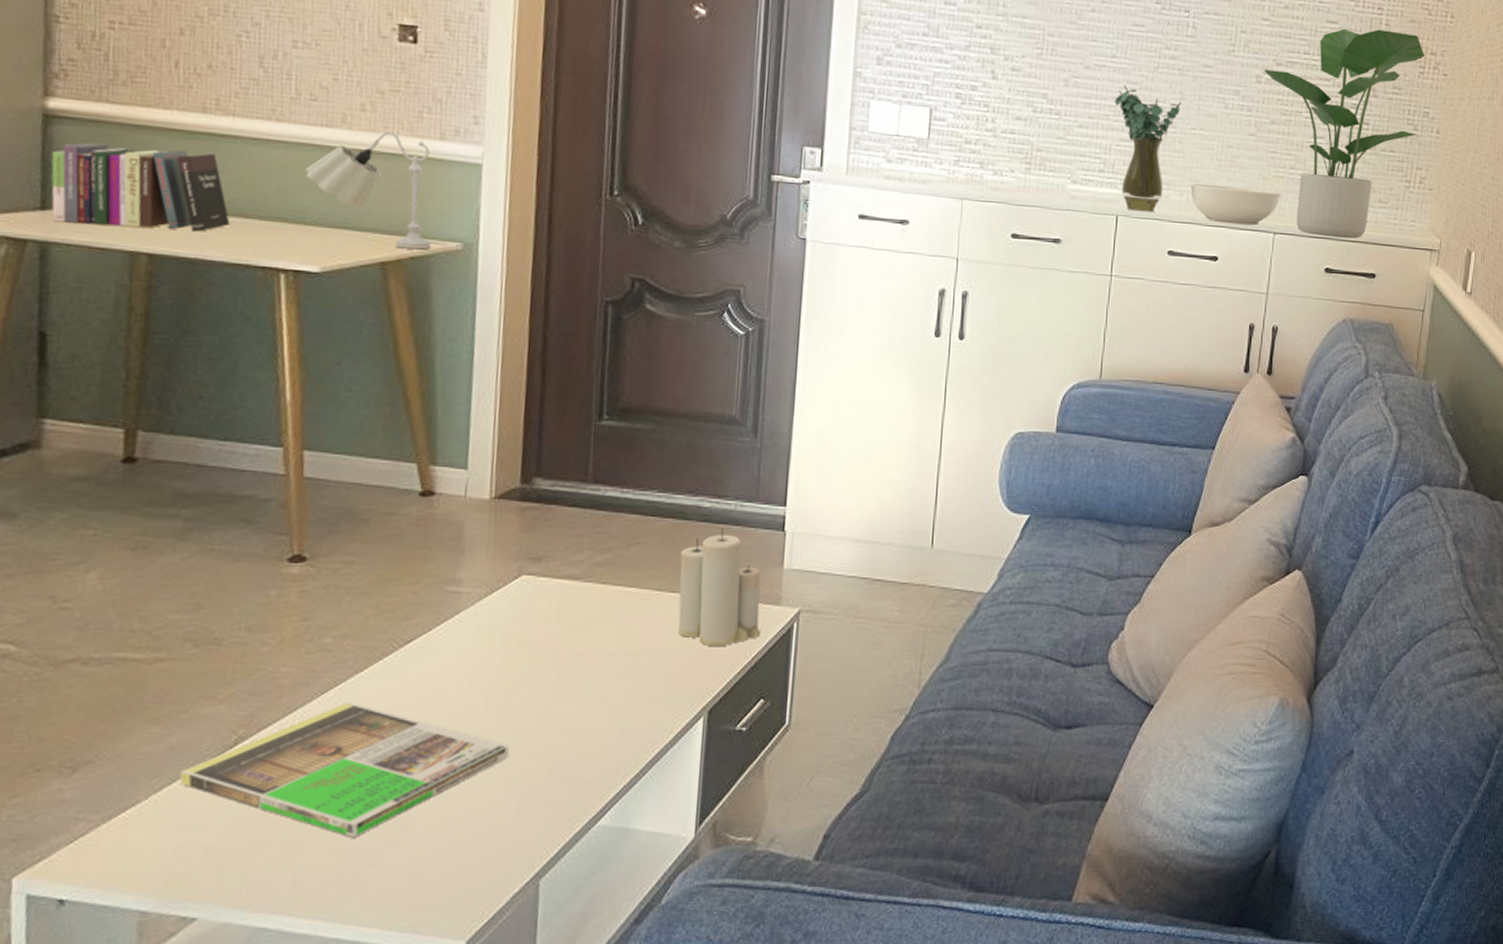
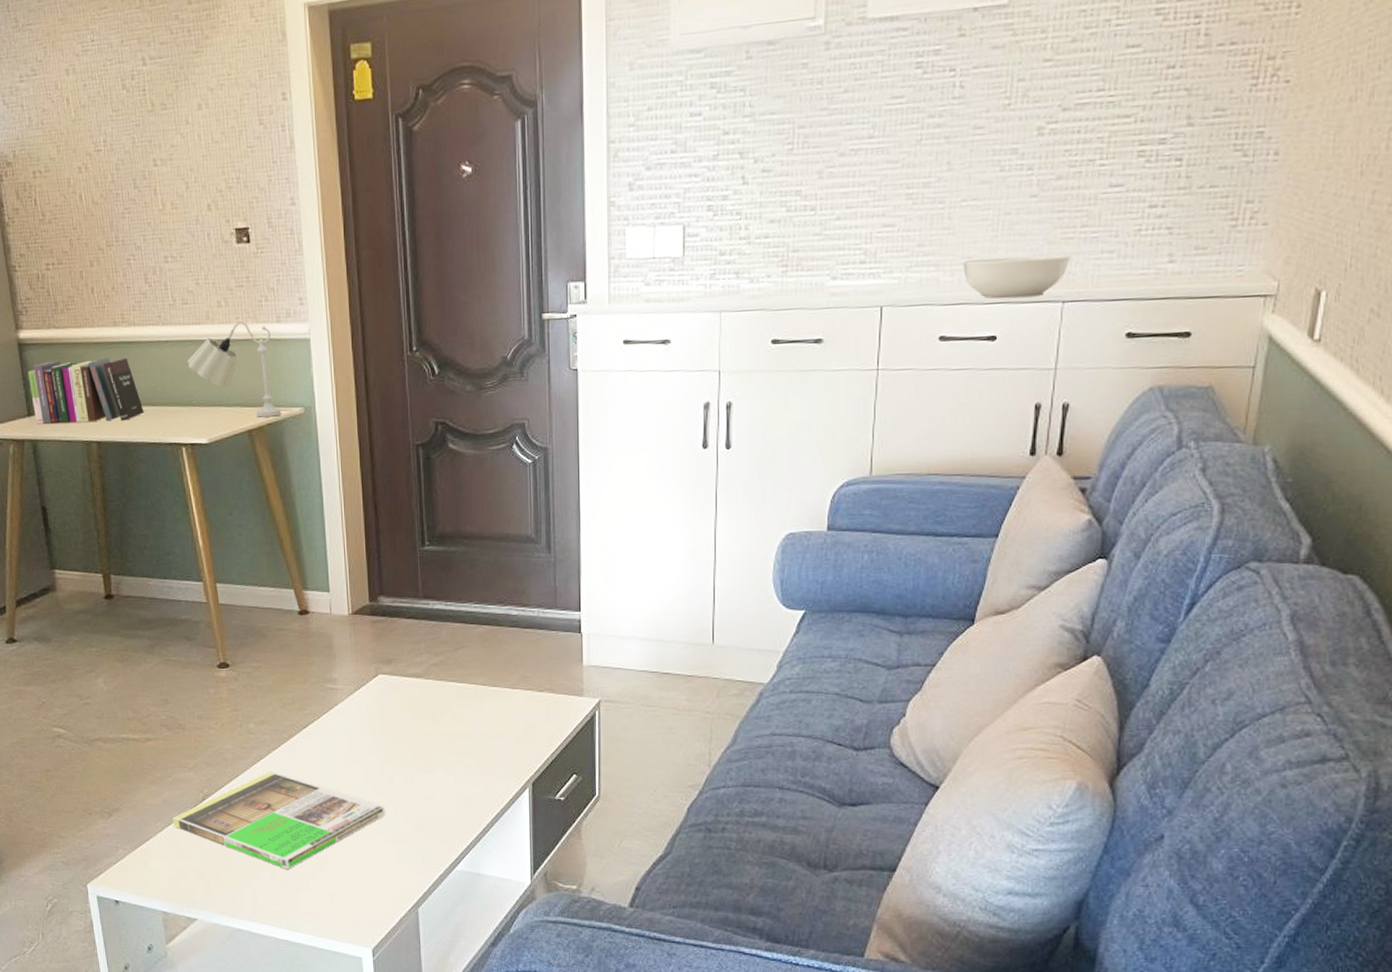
candle: present [678,527,761,647] -> none [498,631,568,731]
vase: present [1114,84,1182,213] -> none [873,165,950,300]
potted plant: present [1263,28,1425,239] -> none [1046,39,1260,298]

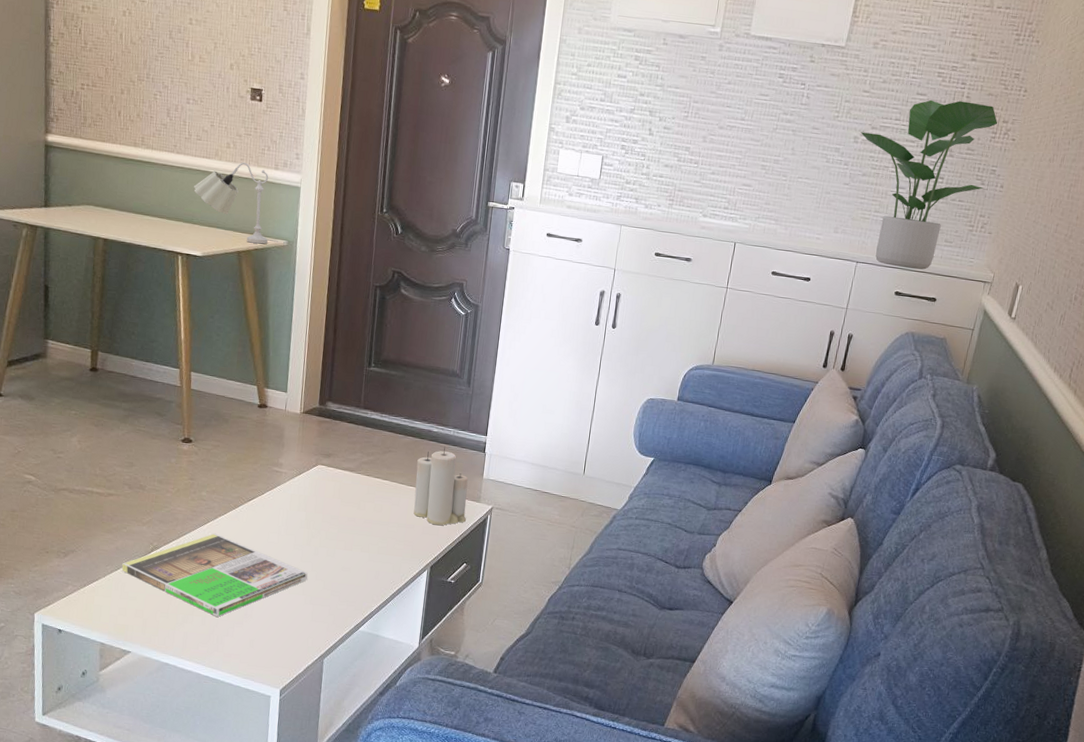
books: present [27,357,144,424] -> none [50,164,150,226]
candle: none [498,631,568,731] -> present [413,446,468,526]
bowl: present [961,255,1071,299] -> none [793,220,866,256]
potted plant: none [1046,39,1260,298] -> present [860,99,998,270]

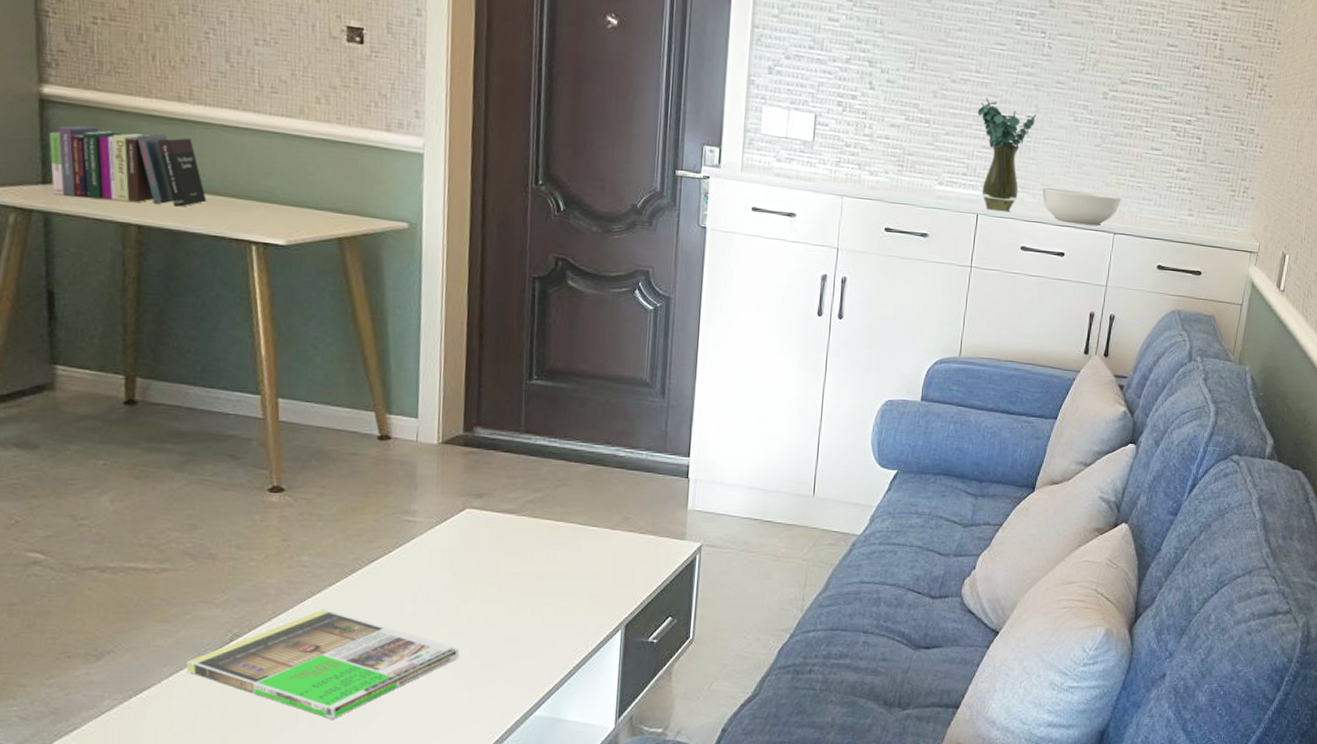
books: none [50,164,150,226] -> present [48,125,207,207]
table lamp: present [193,162,289,244] -> none [270,122,411,228]
candle: present [413,446,468,526] -> none [599,473,669,573]
vase: none [740,141,793,242] -> present [977,97,1037,213]
bowl: none [793,220,866,256] -> present [1041,187,1122,226]
potted plant: present [860,99,998,270] -> none [1110,52,1254,240]

